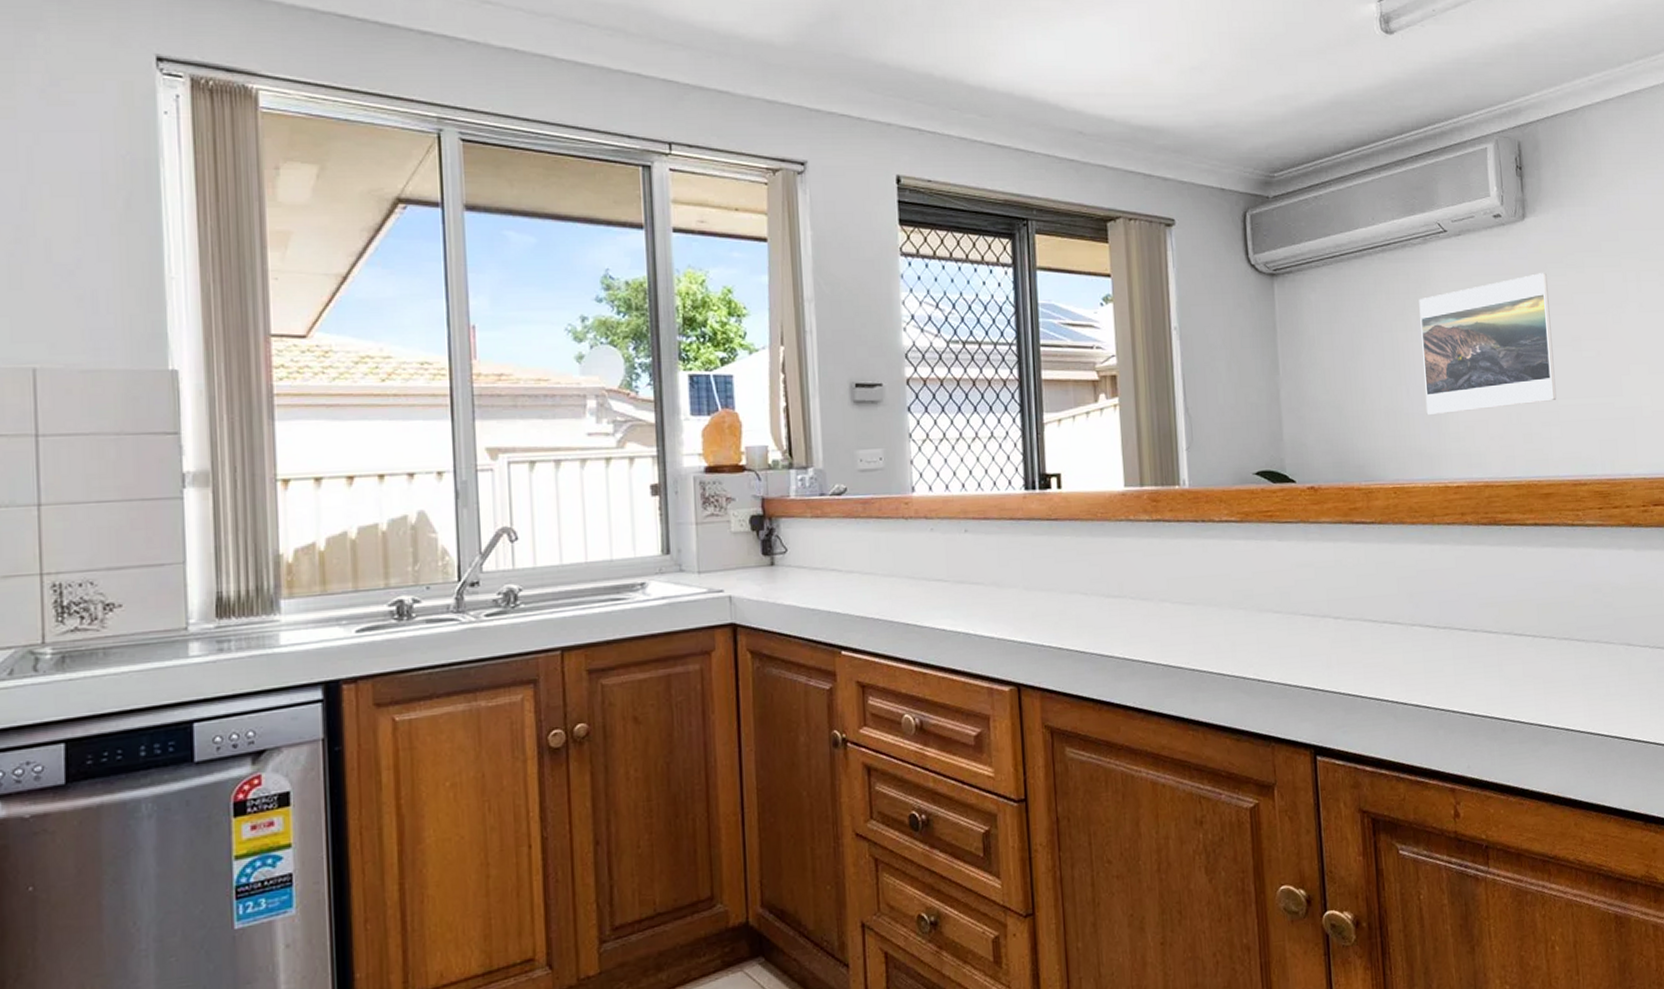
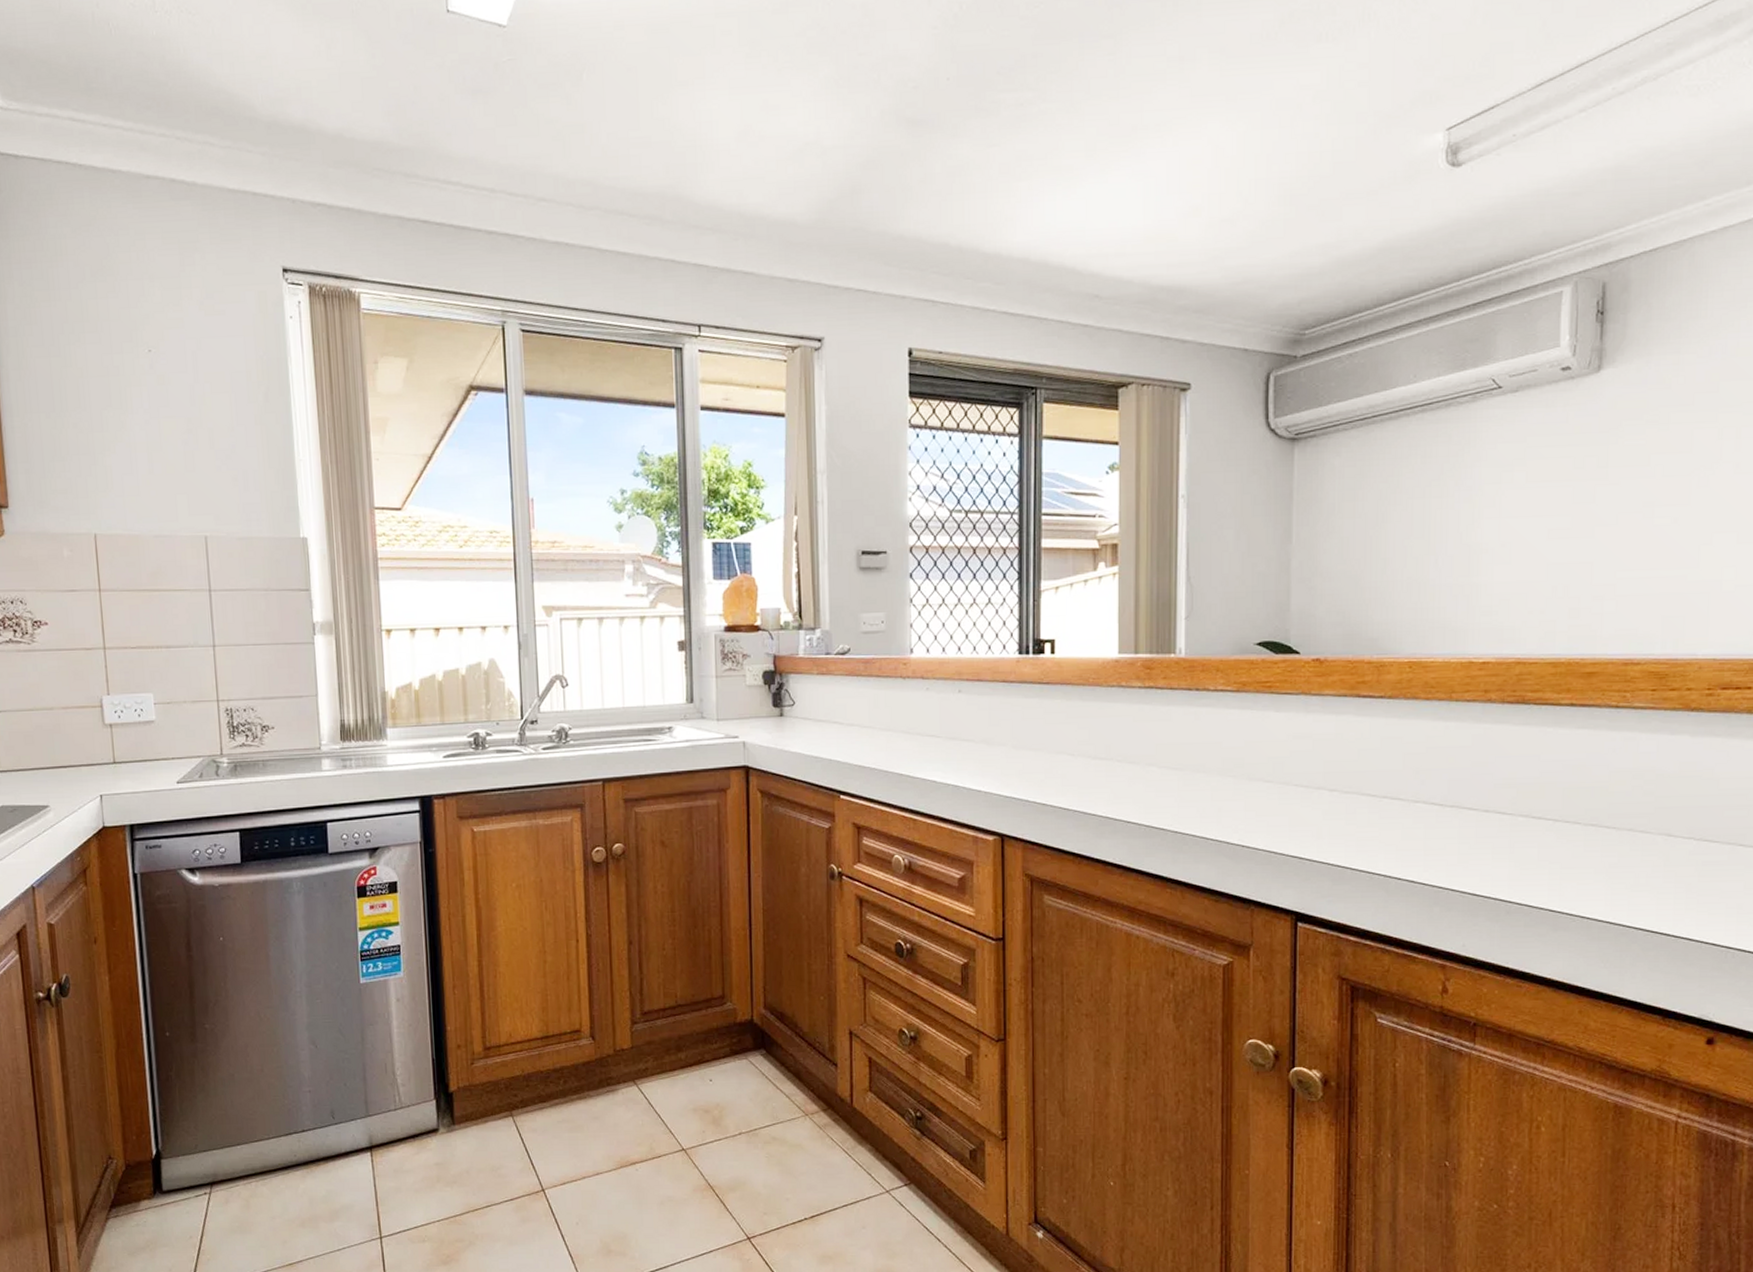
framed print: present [1419,273,1557,416] -> none [1455,431,1620,588]

